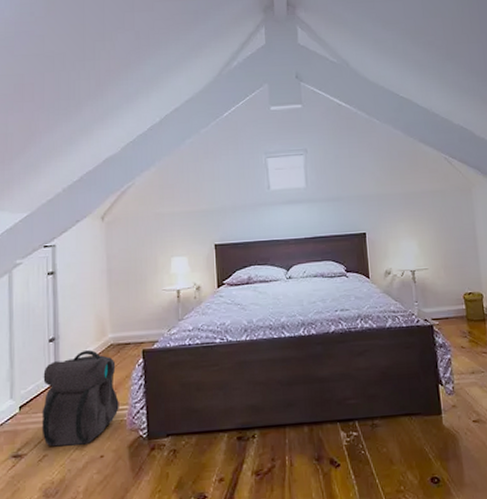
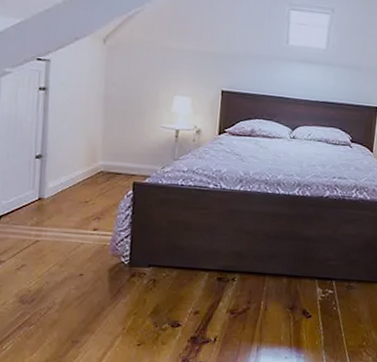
backpack: present [42,350,119,447] -> none [21,173,104,262]

